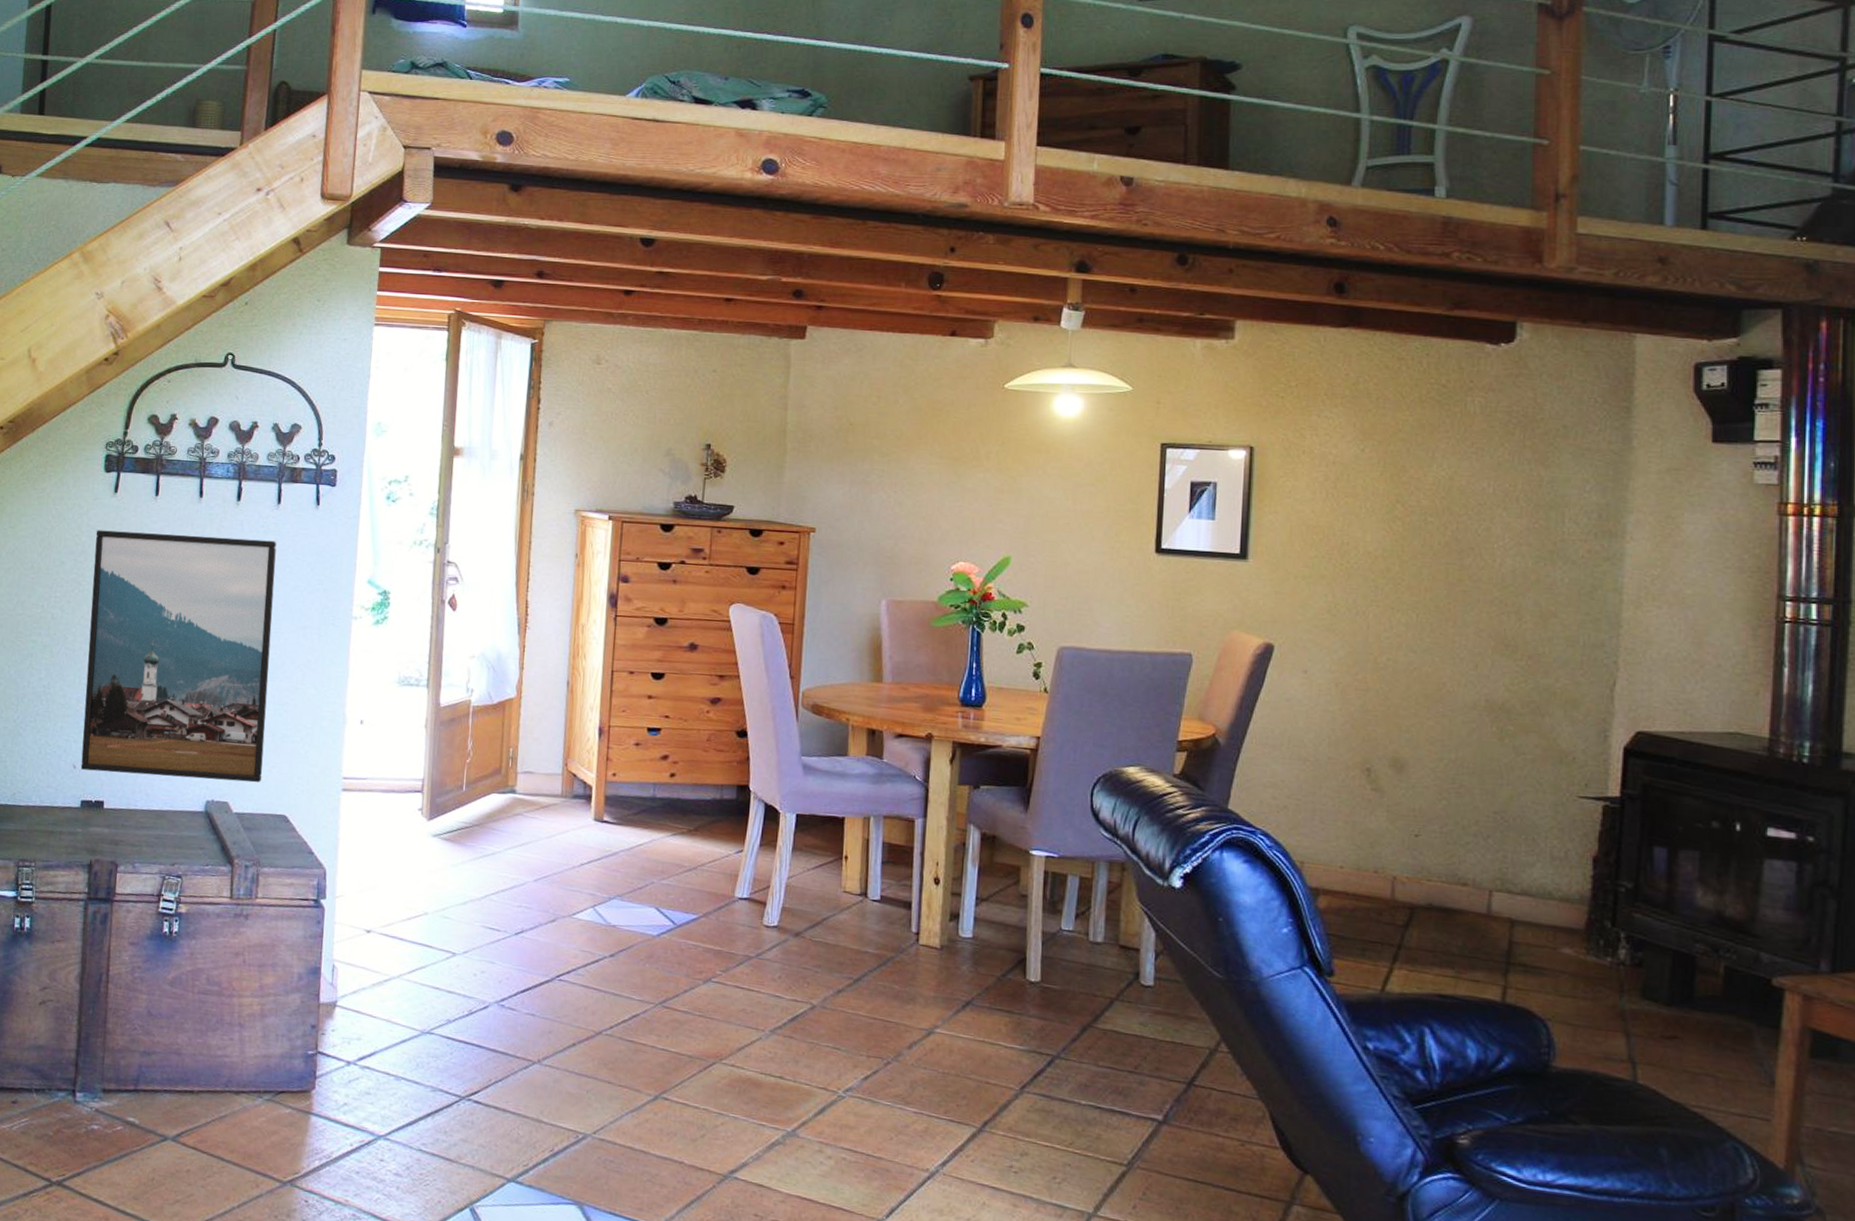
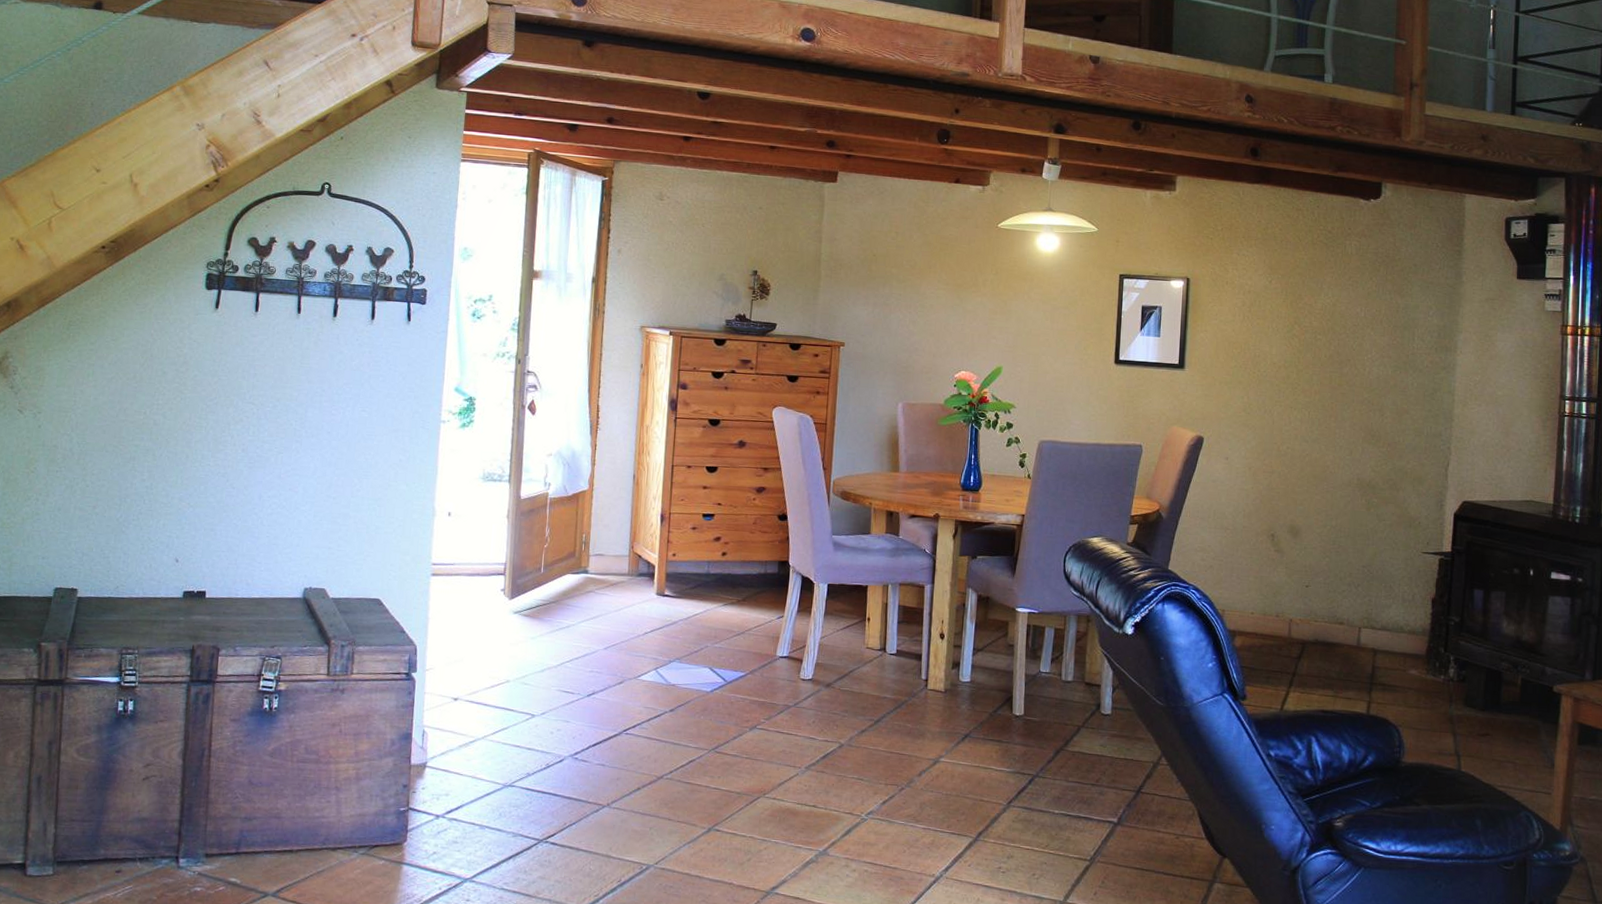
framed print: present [80,530,277,783] -> none [183,342,371,571]

